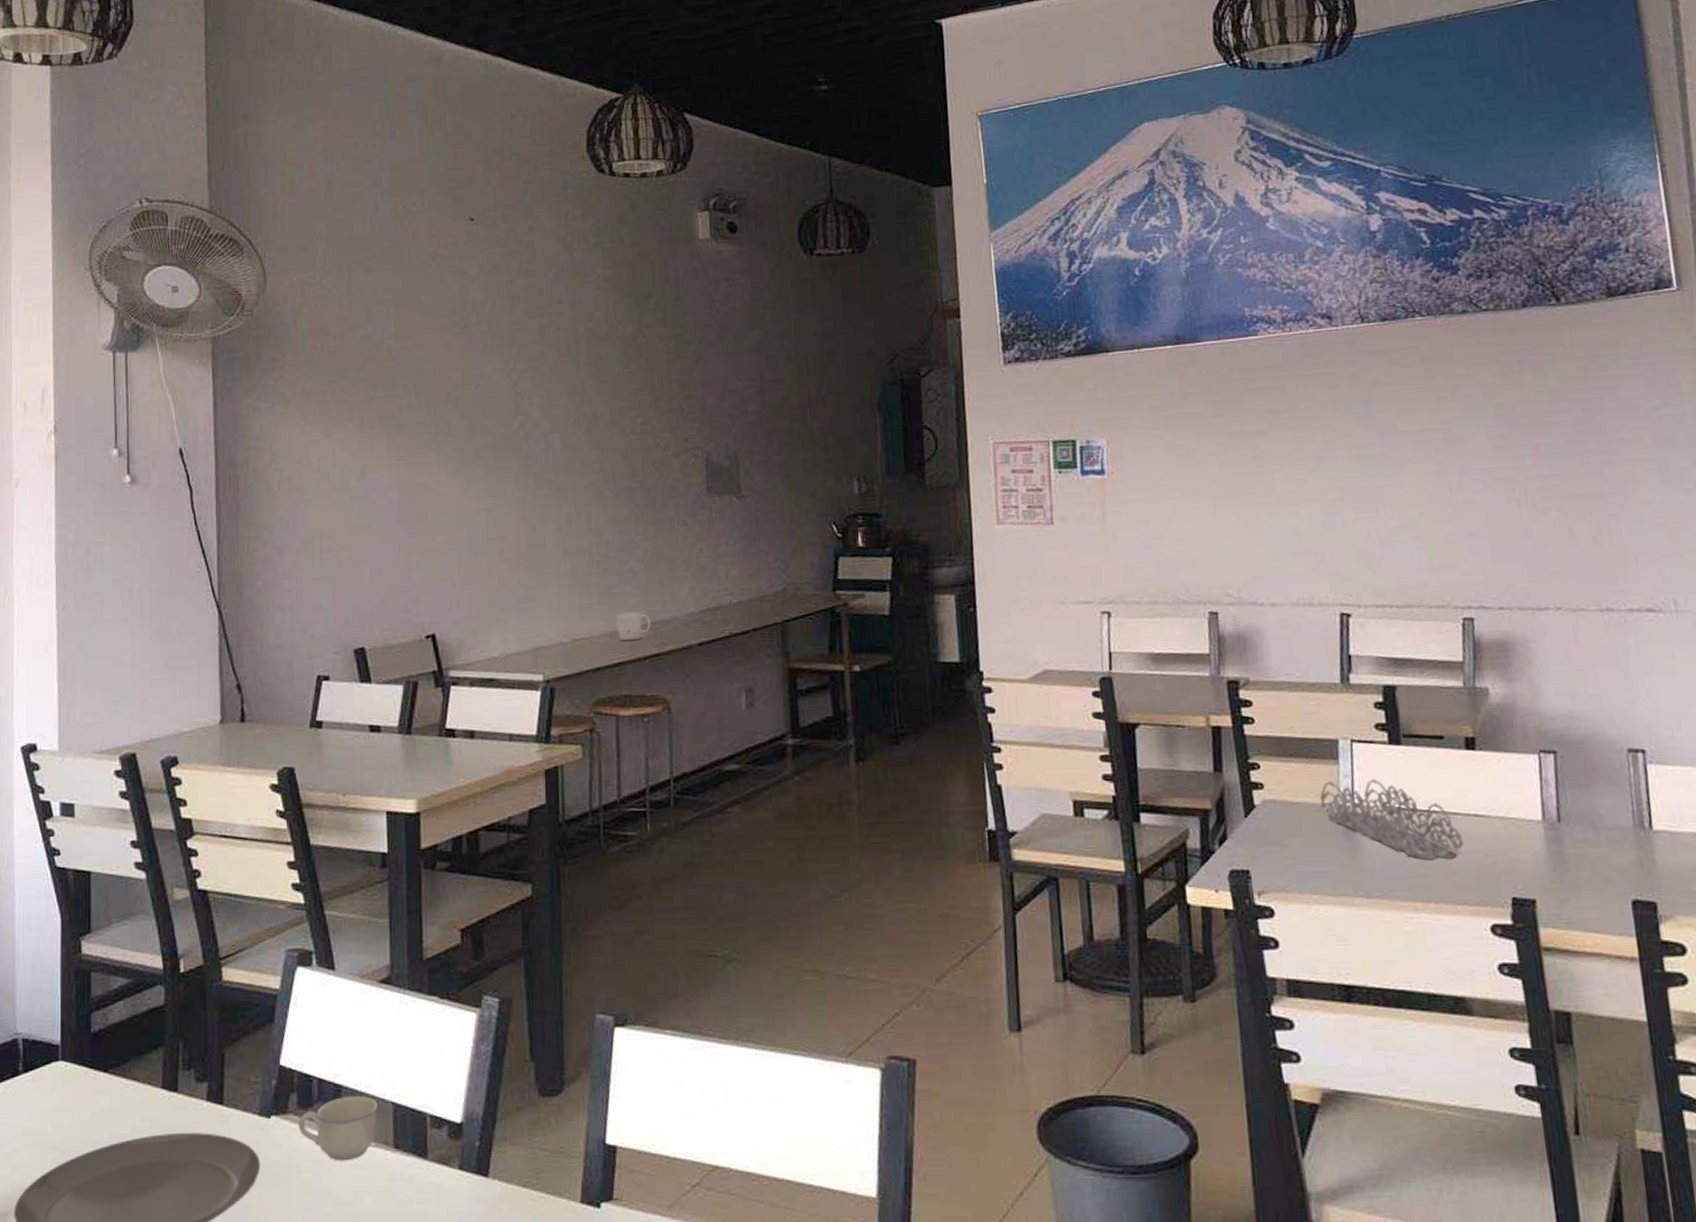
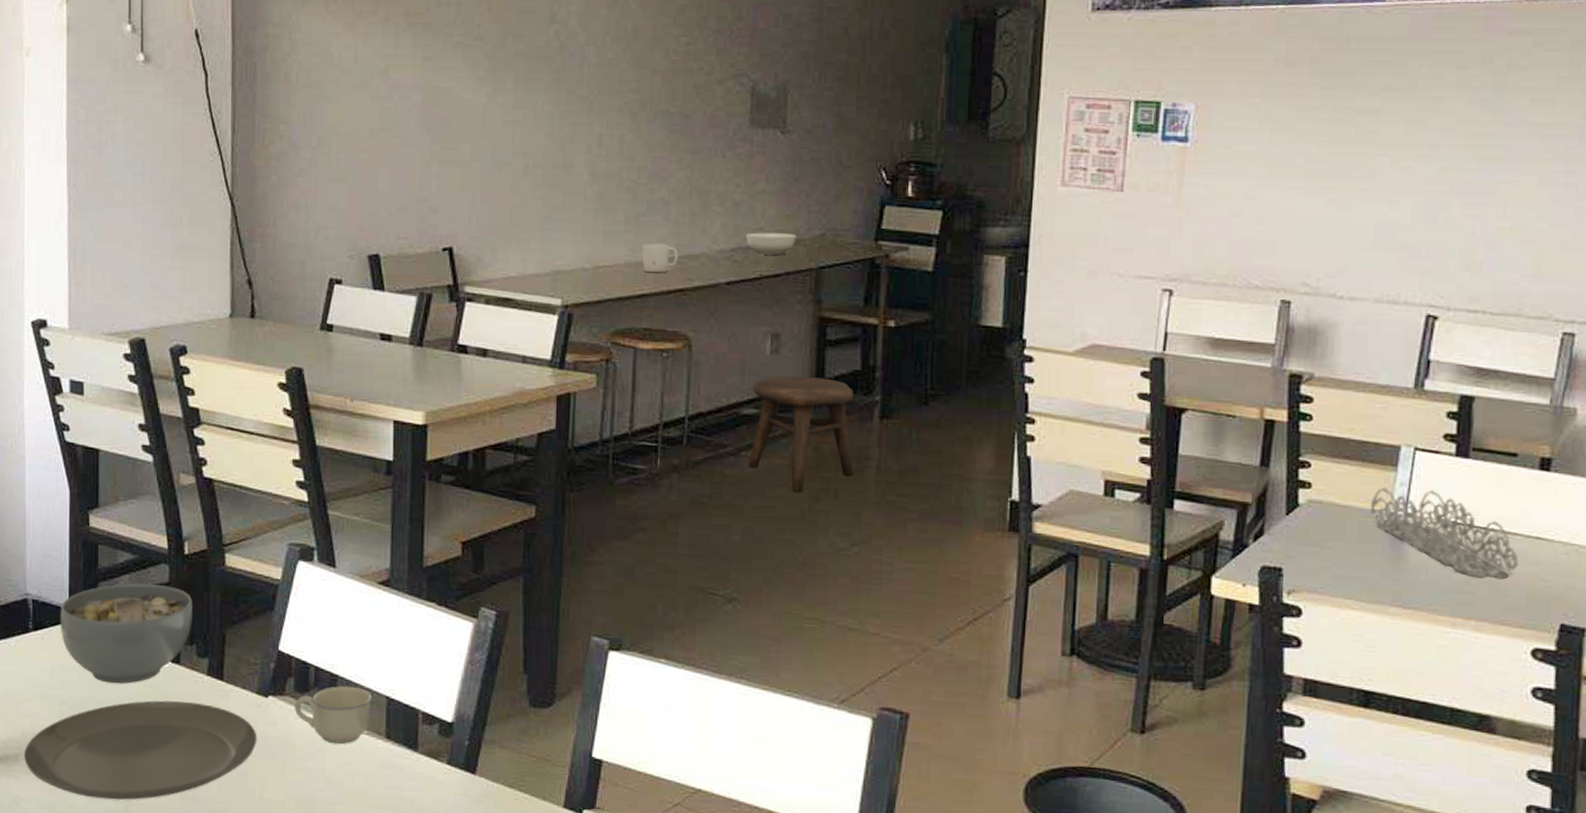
soup bowl: none [52,1008,191,1122] -> present [60,583,194,684]
bowl: none [713,591,760,614] -> present [746,232,796,255]
stool: none [732,727,836,843] -> present [749,376,854,492]

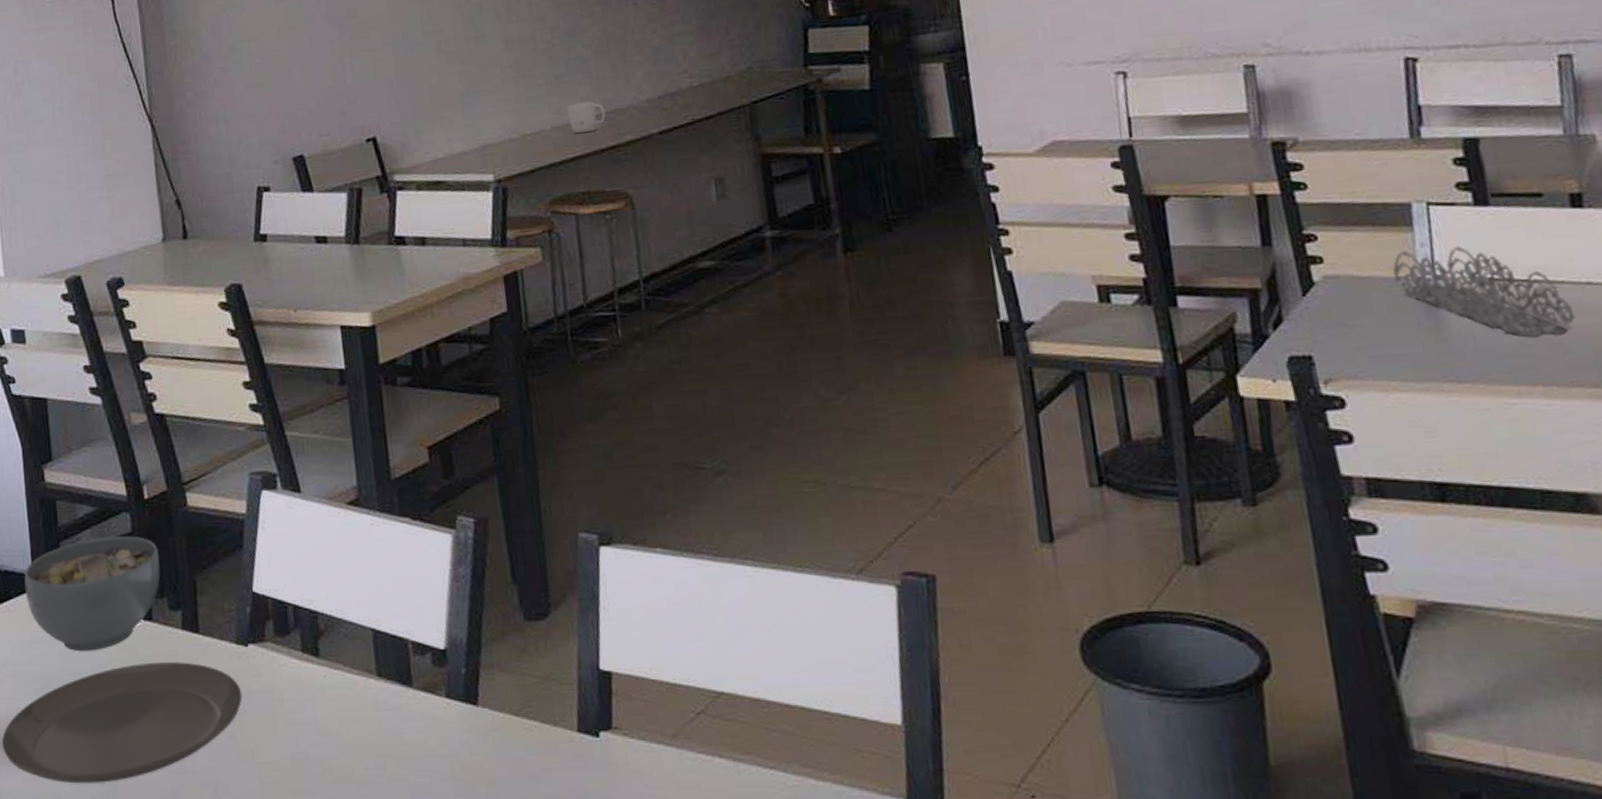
cup: present [294,686,372,744] -> none [276,622,358,689]
bowl: present [746,232,796,255] -> none [671,72,723,98]
stool: present [749,376,854,492] -> none [704,217,827,344]

